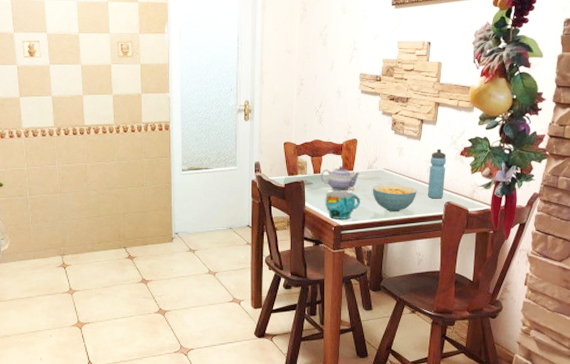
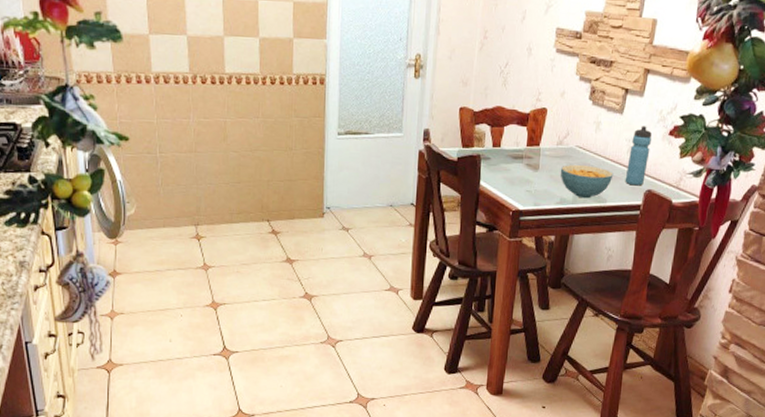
teapot: present [320,166,360,192] -> none [500,140,547,170]
cup: present [325,190,361,219] -> none [503,168,546,203]

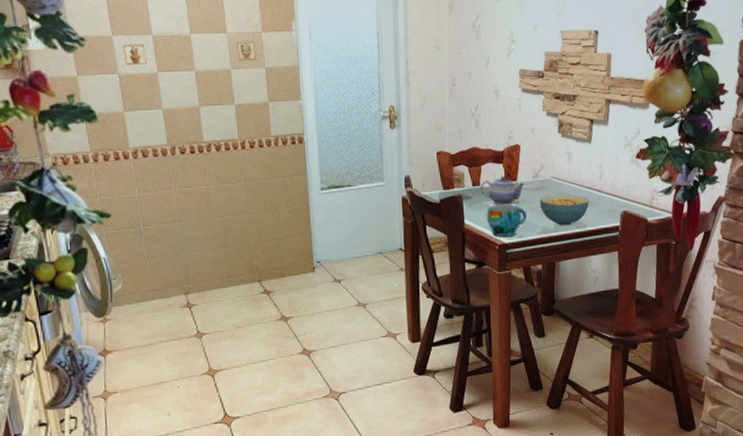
teapot: none [500,140,547,170] -> present [480,176,525,205]
cup: none [503,168,546,203] -> present [486,204,528,237]
water bottle: present [625,126,652,186] -> none [601,152,621,209]

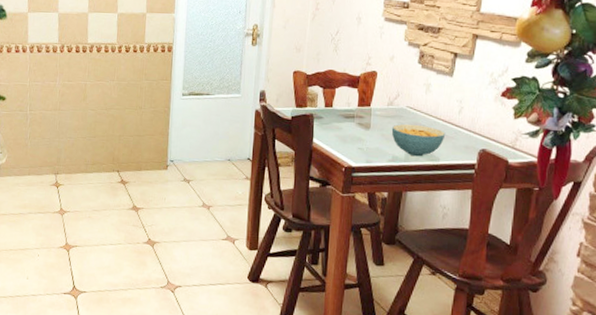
teapot: present [480,176,525,205] -> none [332,100,378,129]
cup: present [486,204,528,237] -> none [335,127,378,160]

